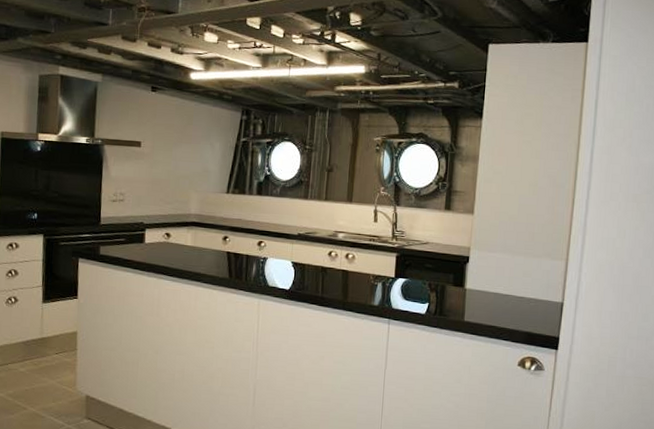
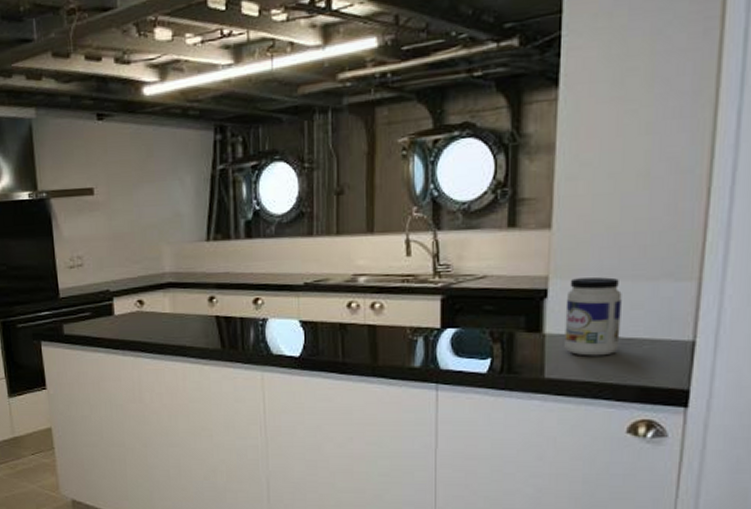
jar: none [479,251,518,308] -> present [564,277,622,356]

